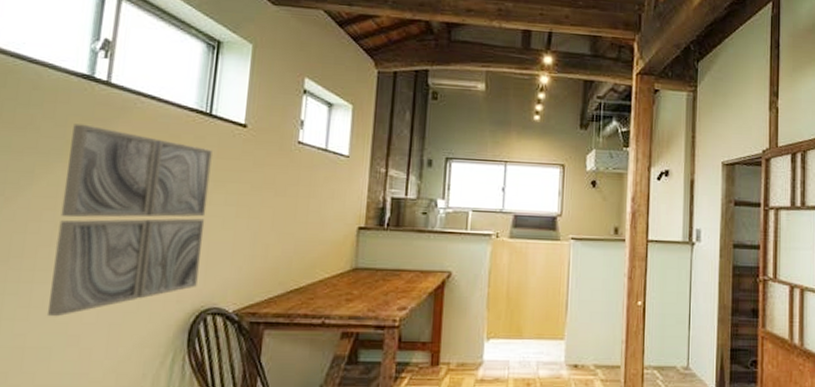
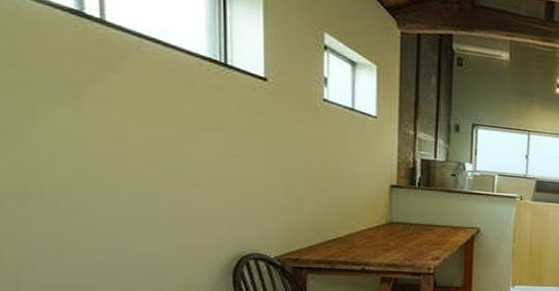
wall art: present [46,124,212,317] -> none [71,64,235,258]

